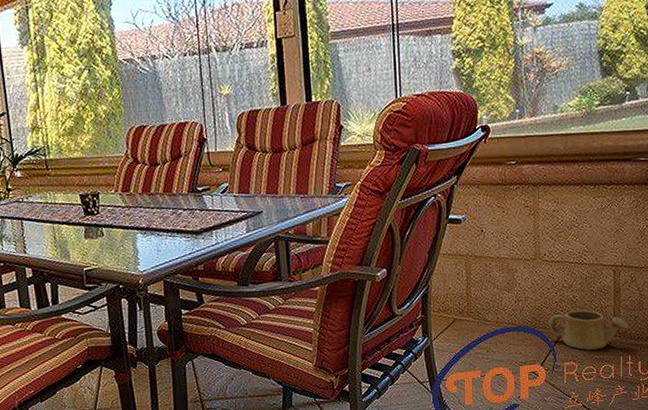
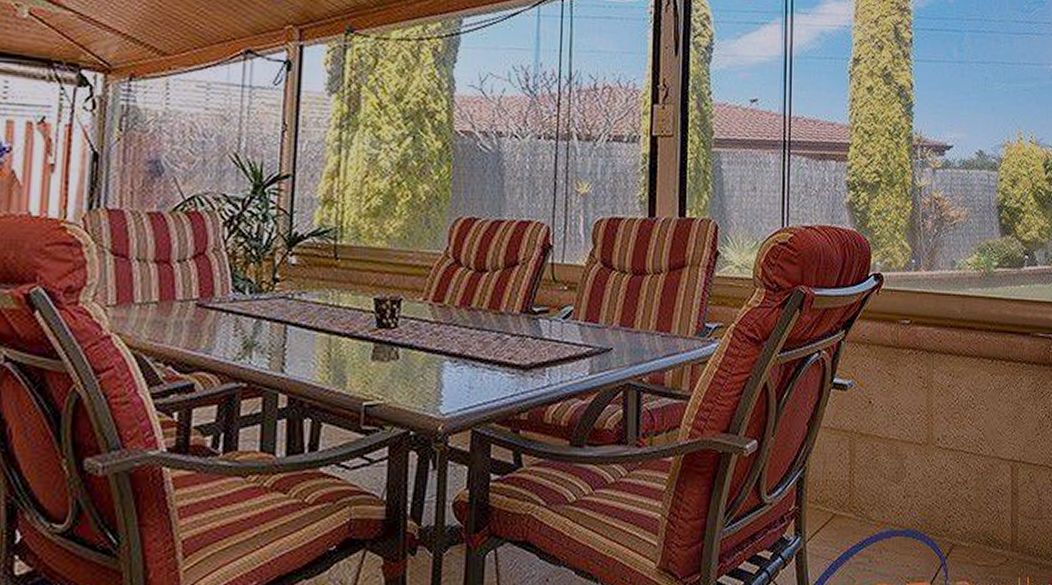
watering can: present [549,309,629,350] -> none [940,513,1028,567]

